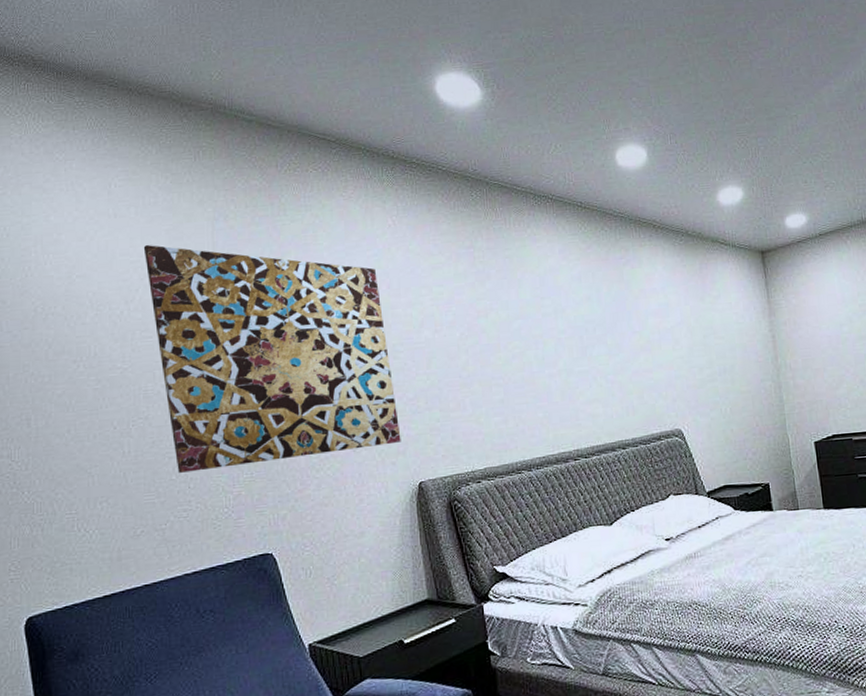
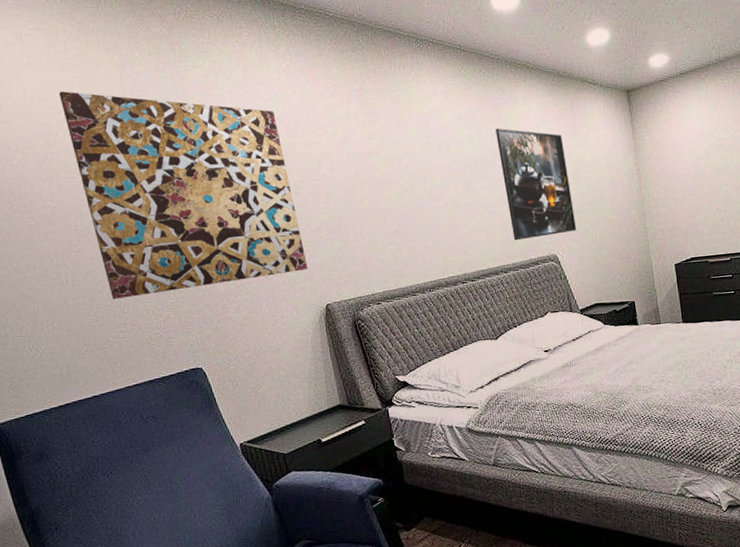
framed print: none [617,289,704,413] -> present [496,128,576,241]

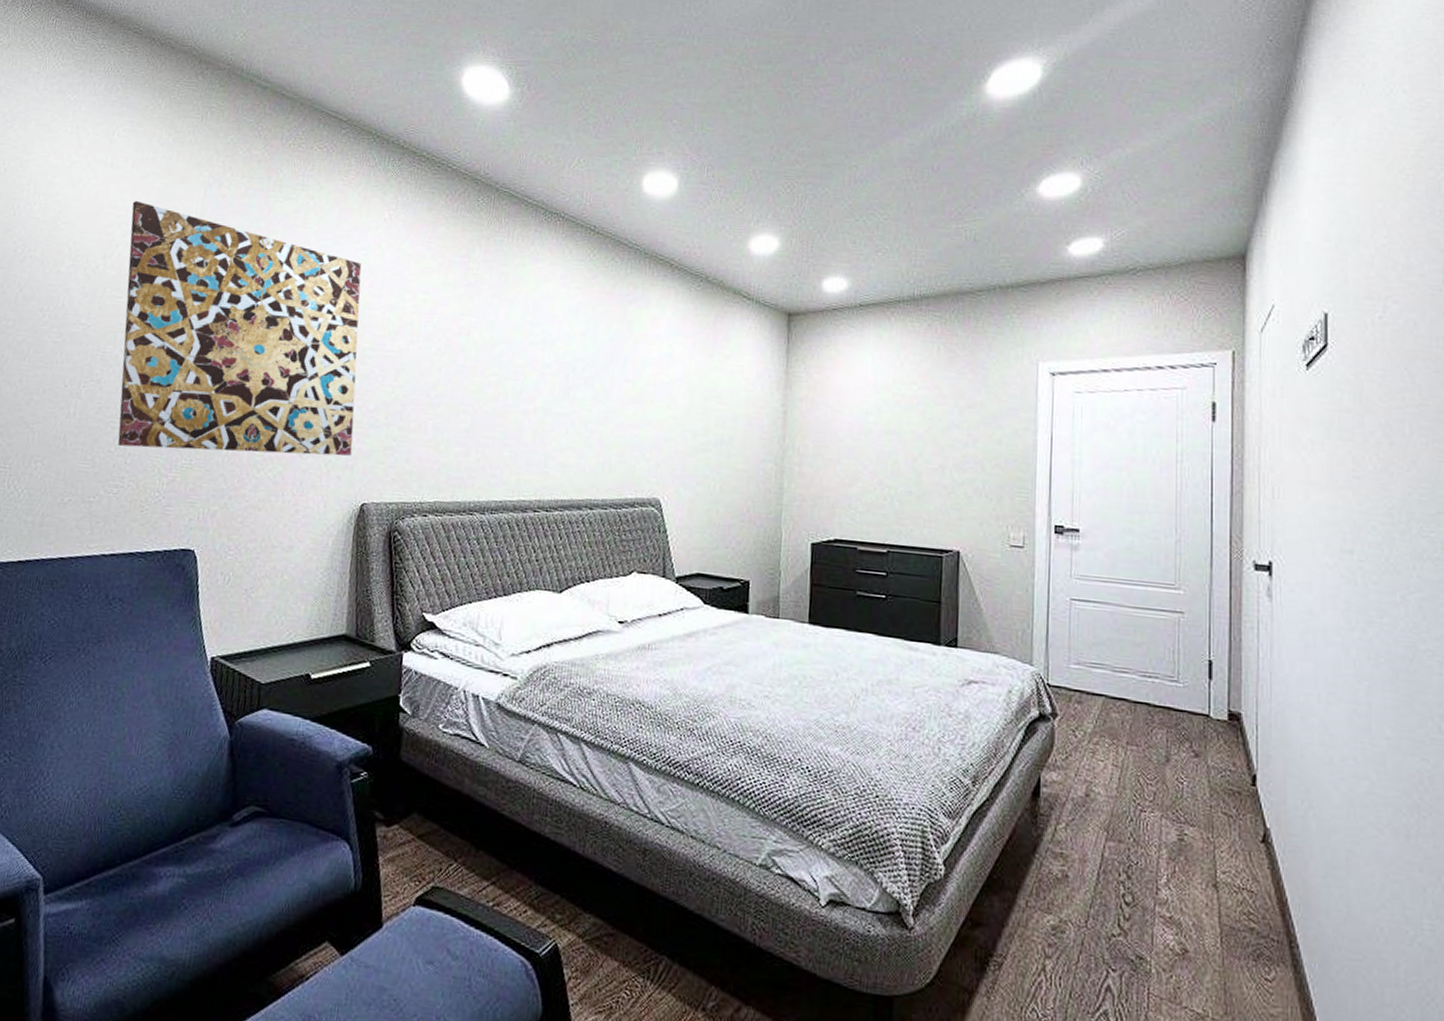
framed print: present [496,128,576,241] -> none [609,329,697,475]

